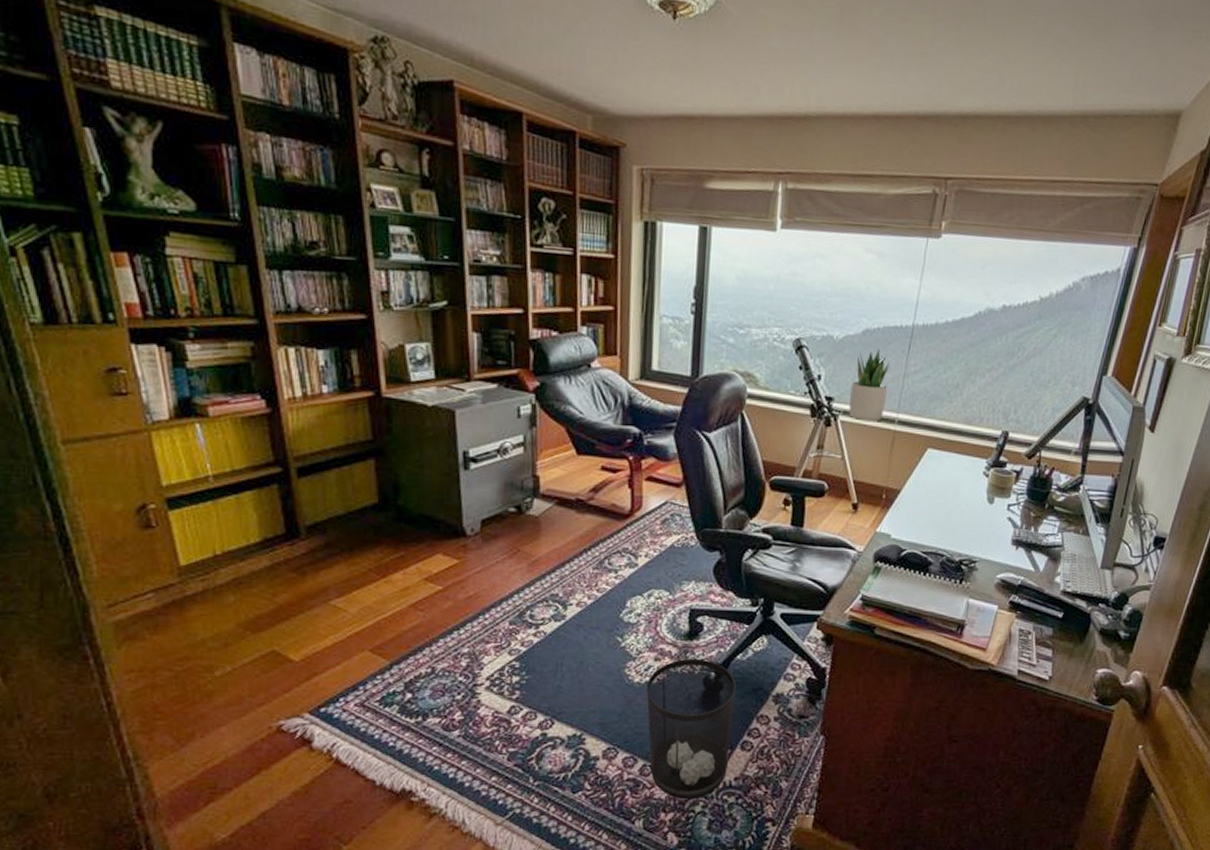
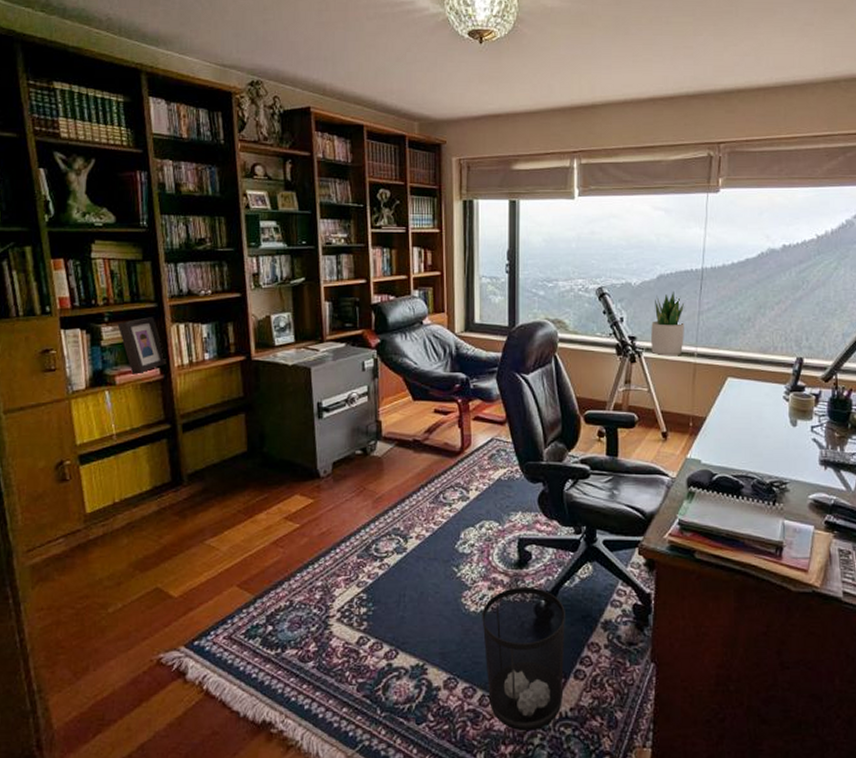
picture frame: none [207,336,274,406] -> present [117,317,167,375]

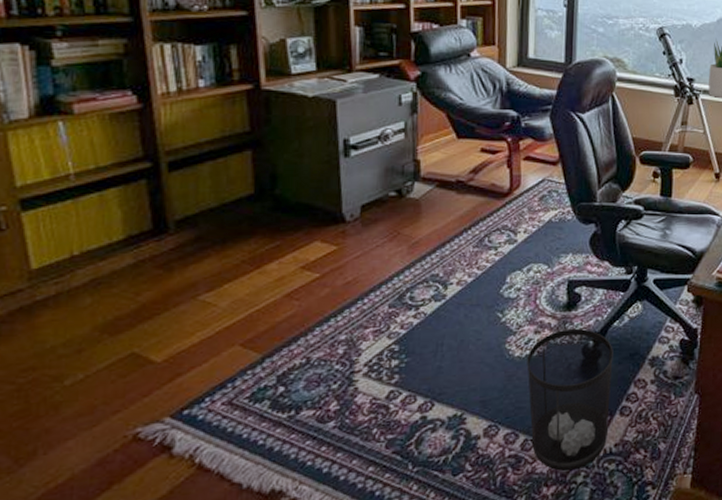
picture frame: present [117,317,167,375] -> none [75,33,146,102]

